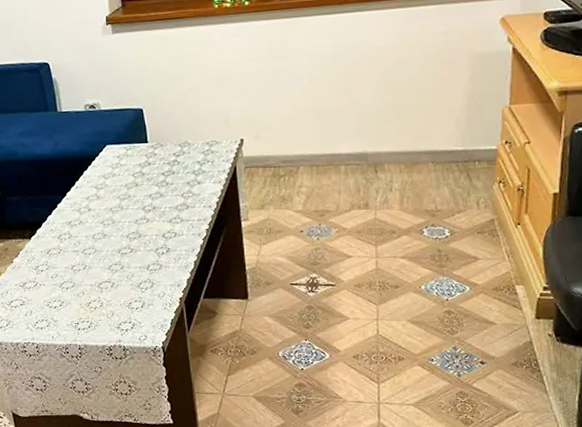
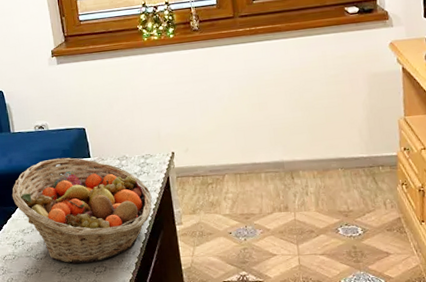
fruit basket: none [57,142,216,260] -> present [12,158,153,264]

